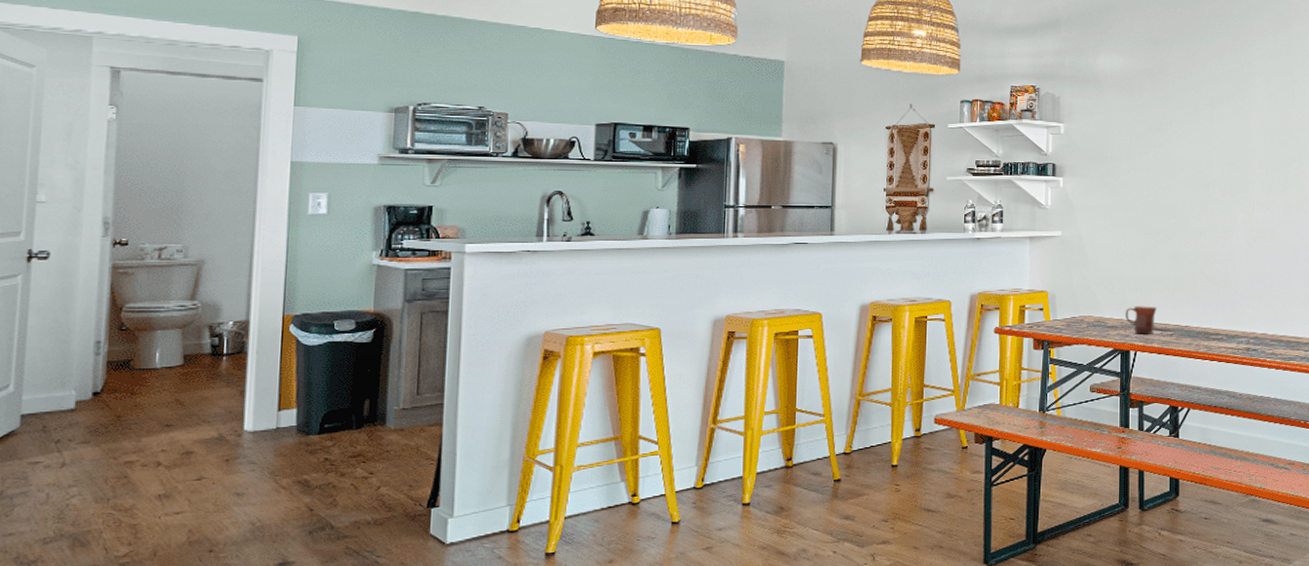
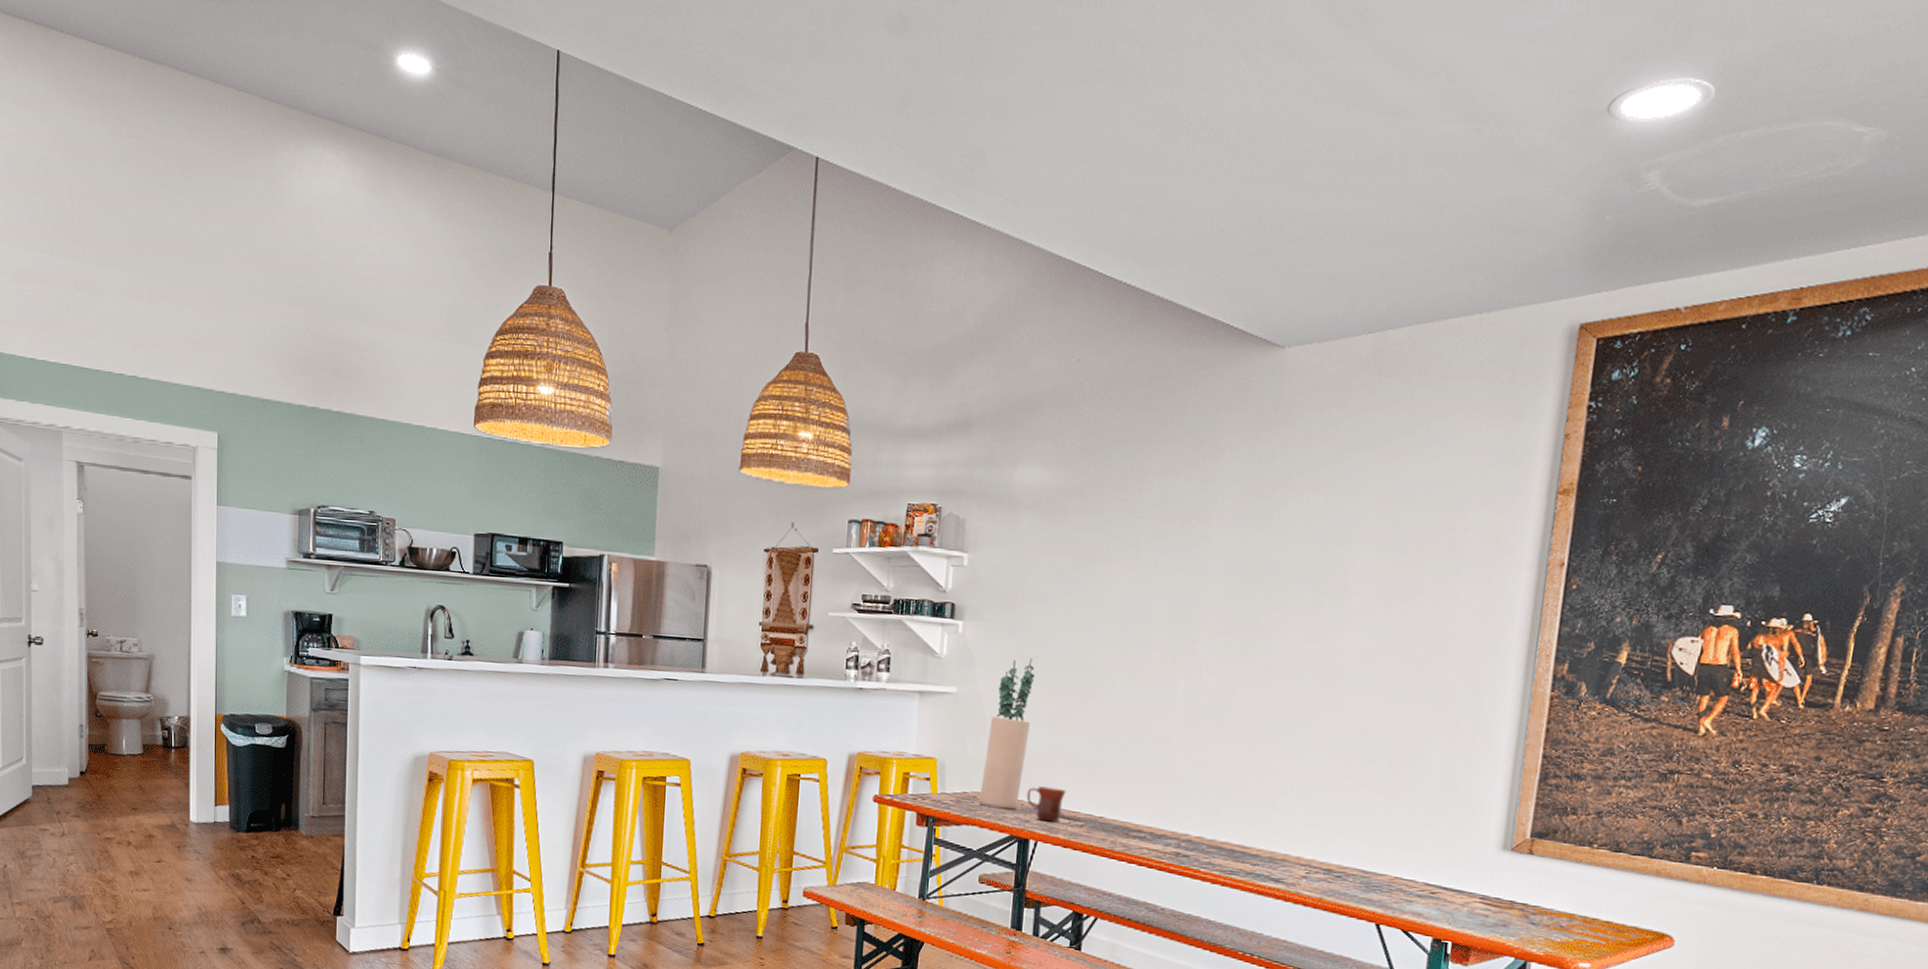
vase: none [1086,203,1125,328] -> present [979,658,1035,810]

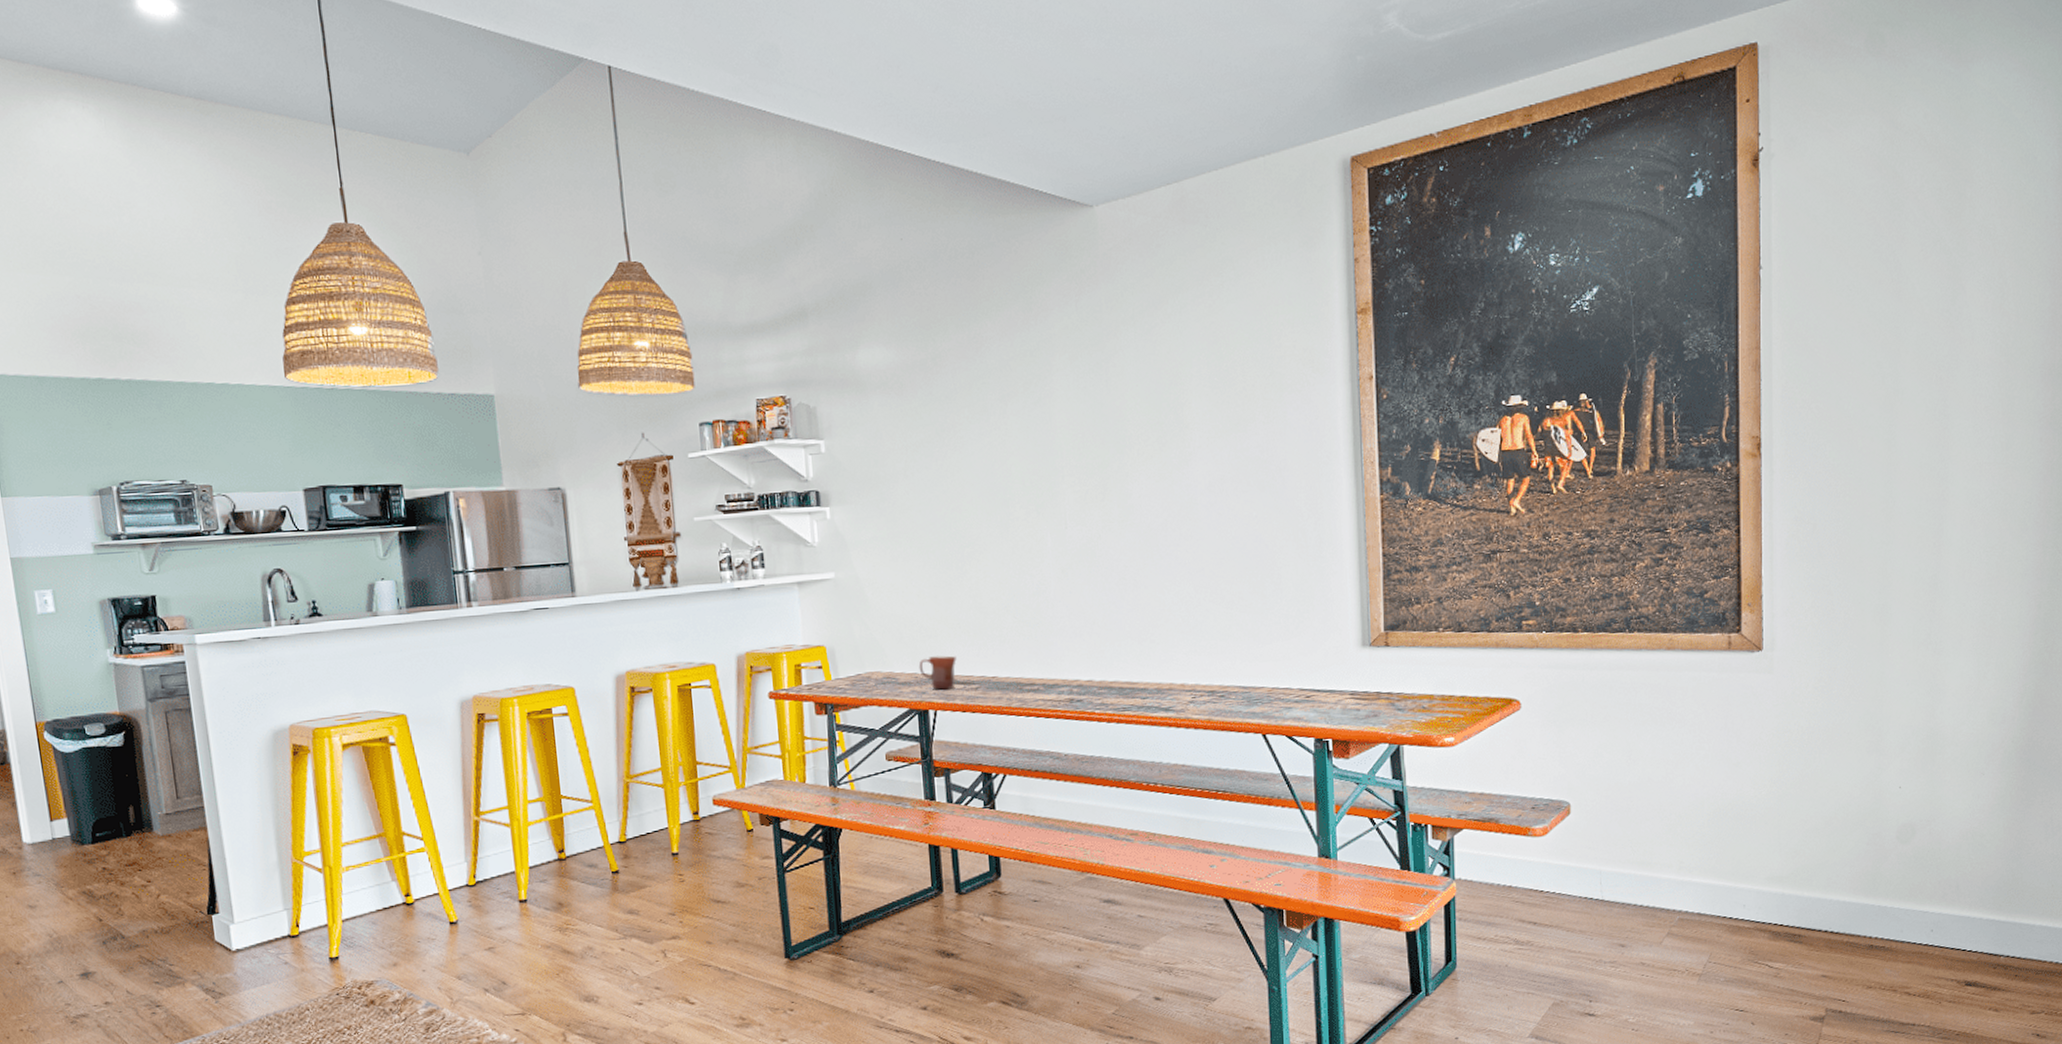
vase: present [979,658,1035,810] -> none [872,533,913,686]

